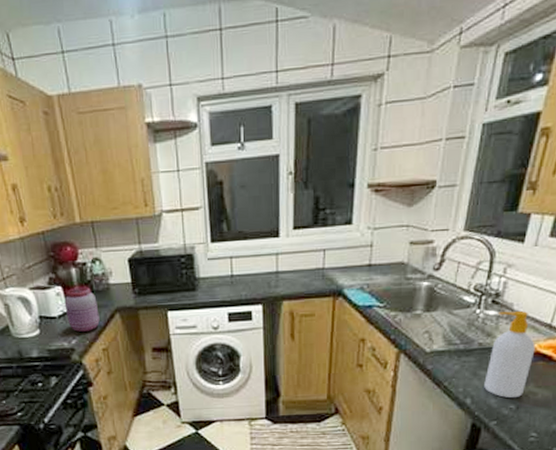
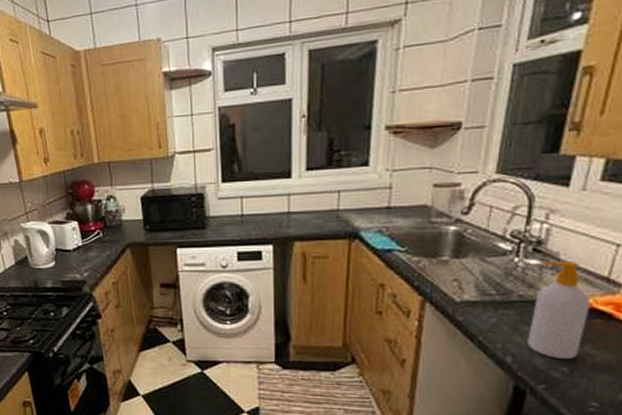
jar: present [64,286,100,333] -> none [79,222,111,266]

